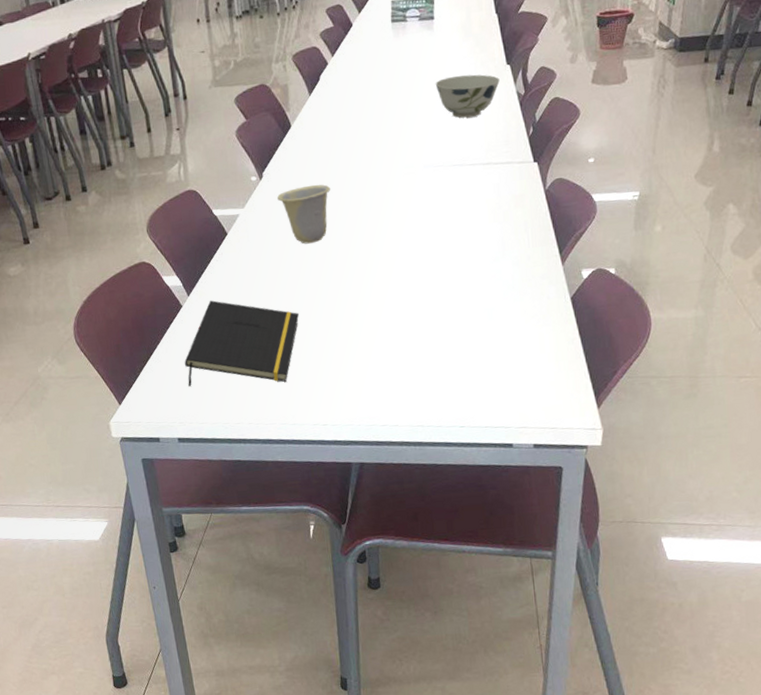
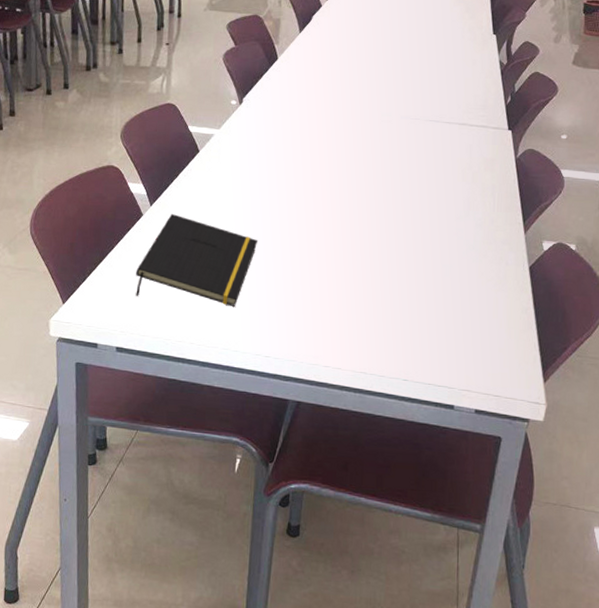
cup: present [277,184,330,244] -> none [254,117,307,174]
bowl: present [435,74,500,118] -> none [422,37,484,78]

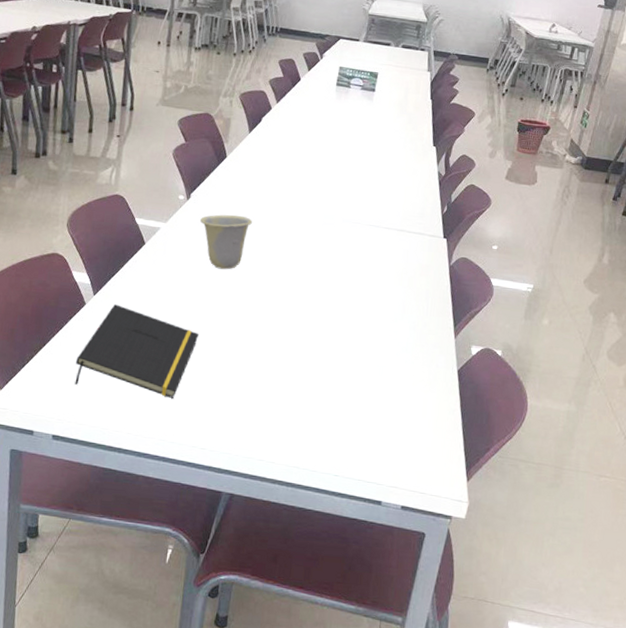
cup: none [254,117,307,174] -> present [200,214,252,270]

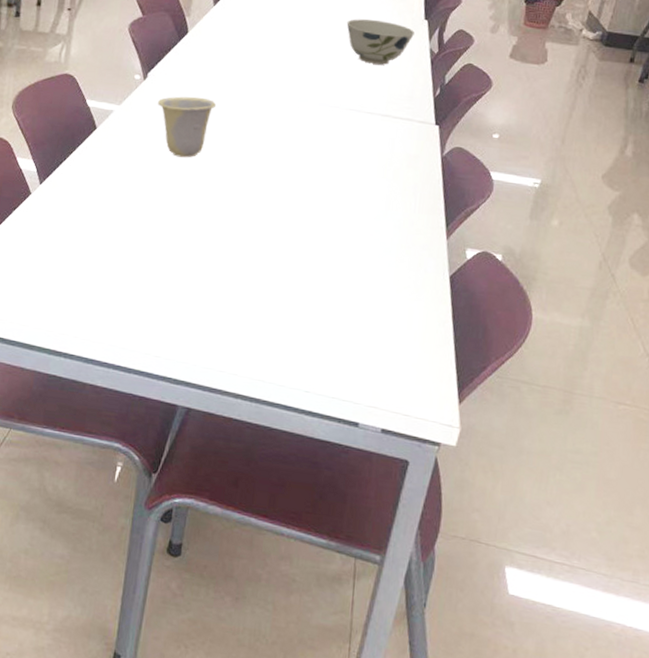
notepad: present [75,304,200,398] -> none [18,194,155,300]
bowl: none [366,145,425,186] -> present [346,19,414,65]

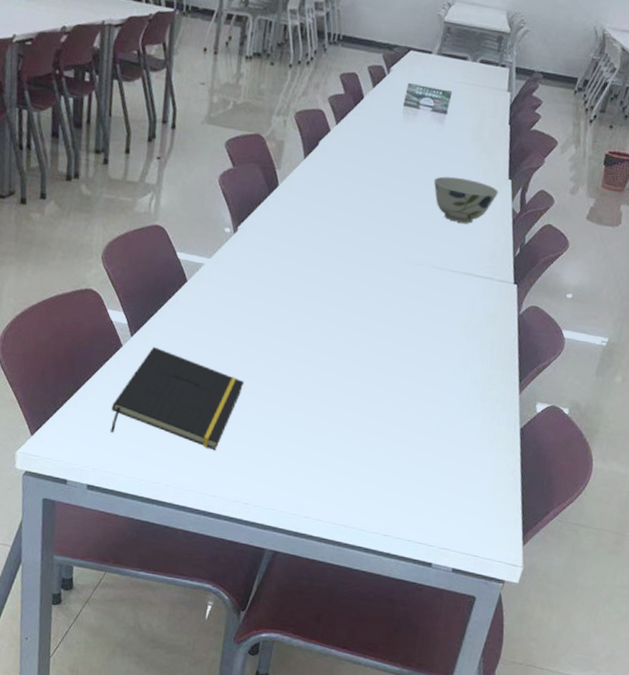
notepad: none [18,194,155,300] -> present [111,347,245,450]
cup: present [158,96,216,158] -> none [248,250,305,313]

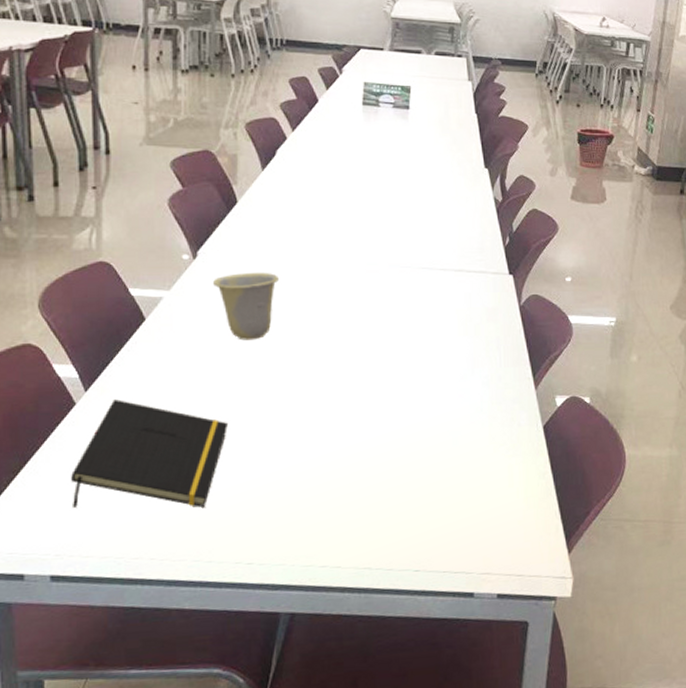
cup: none [248,250,305,313] -> present [213,272,278,341]
bowl: present [433,176,498,224] -> none [407,173,477,218]

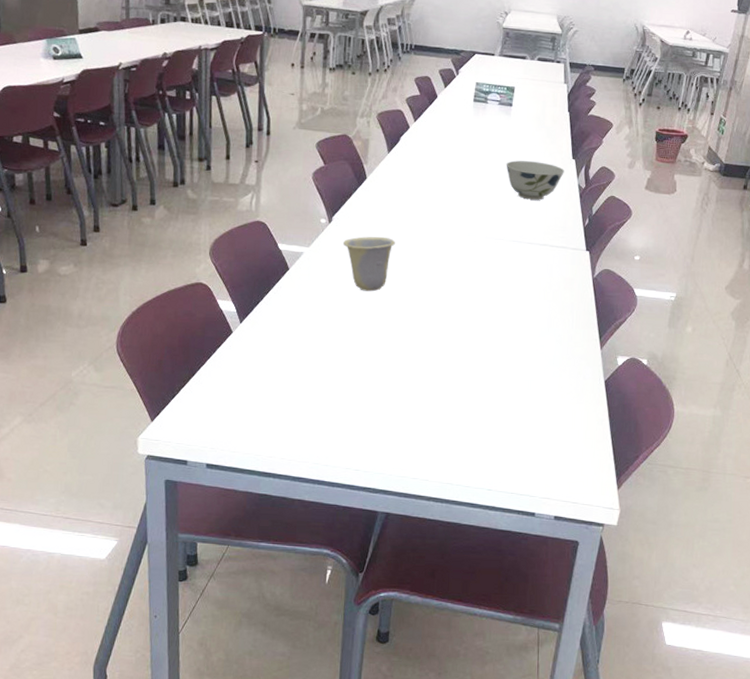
notepad: present [71,399,229,507] -> none [226,331,348,422]
bowl: none [407,173,477,218] -> present [506,160,564,200]

